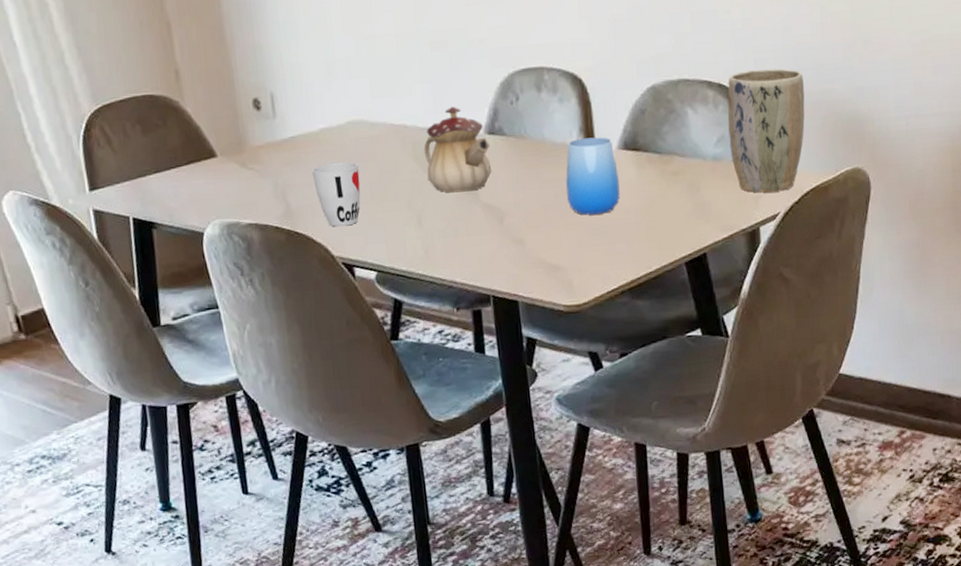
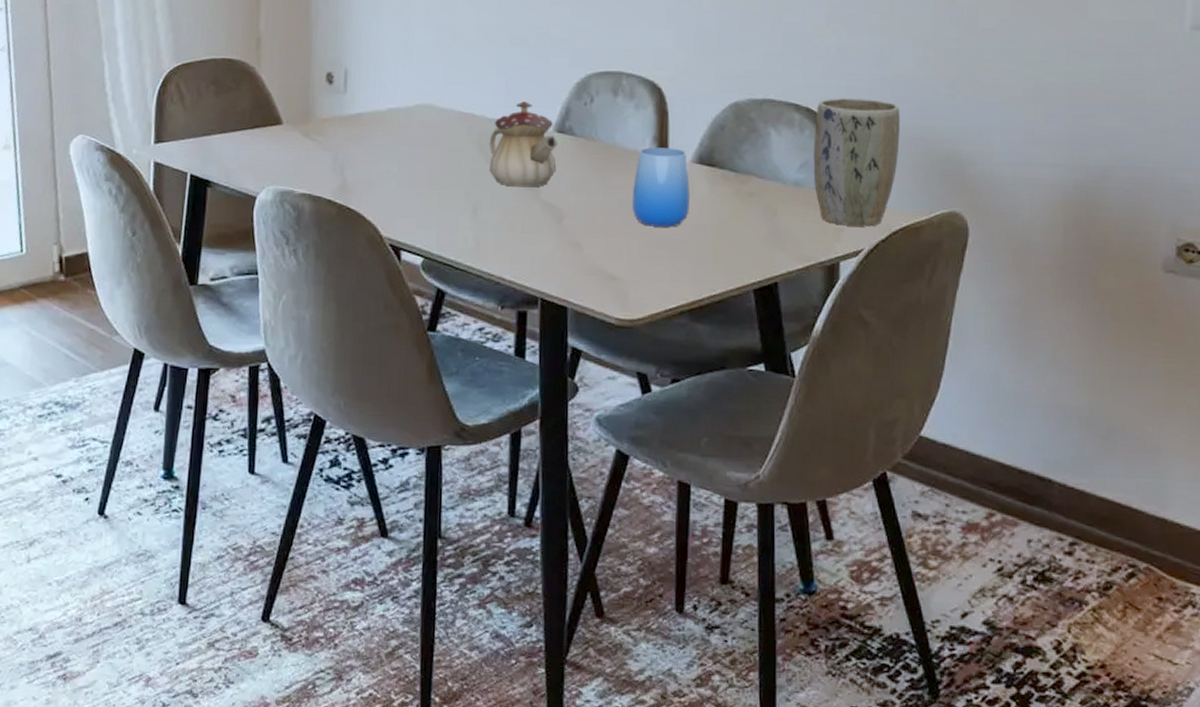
cup: present [311,162,361,227] -> none [373,143,421,208]

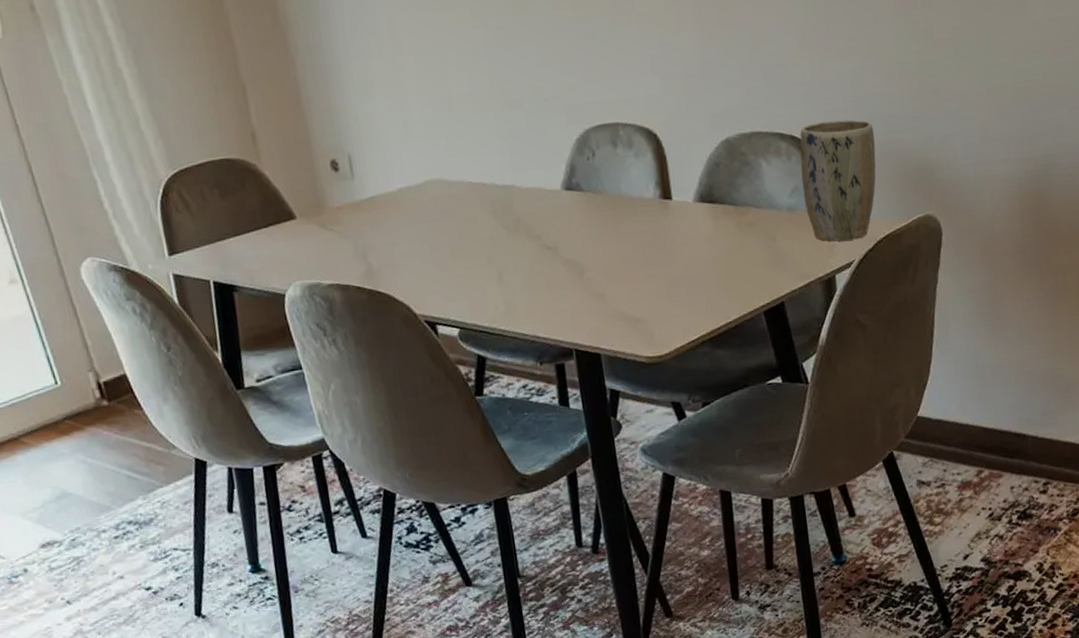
teapot: present [489,101,559,188] -> none [502,164,571,249]
cup: present [633,147,690,227] -> none [643,190,698,268]

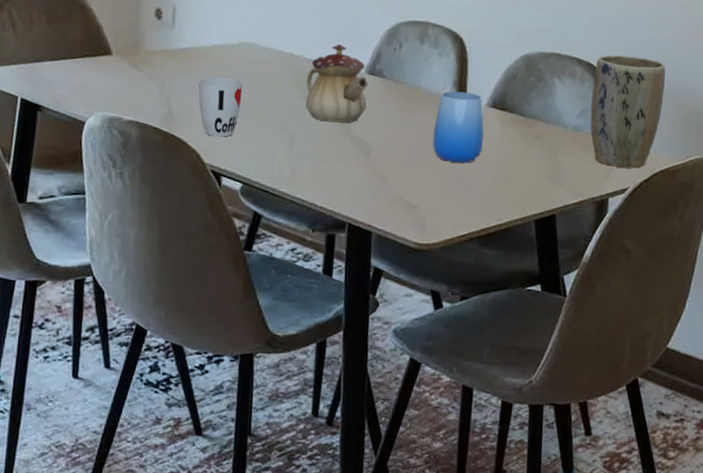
cup: none [391,221,441,286] -> present [198,77,243,137]
teapot: none [502,164,571,249] -> present [305,44,369,123]
cup: none [643,190,698,268] -> present [433,91,484,163]

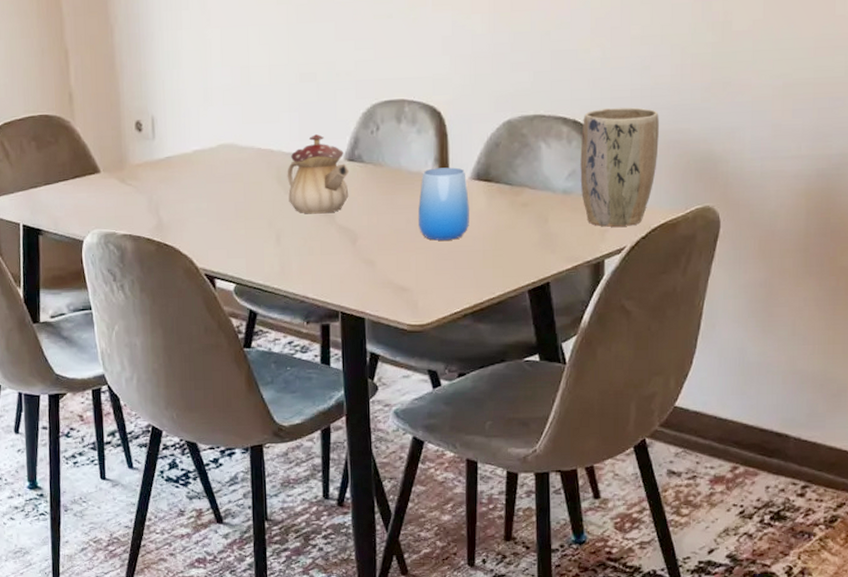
cup: present [198,77,243,137] -> none [183,182,227,241]

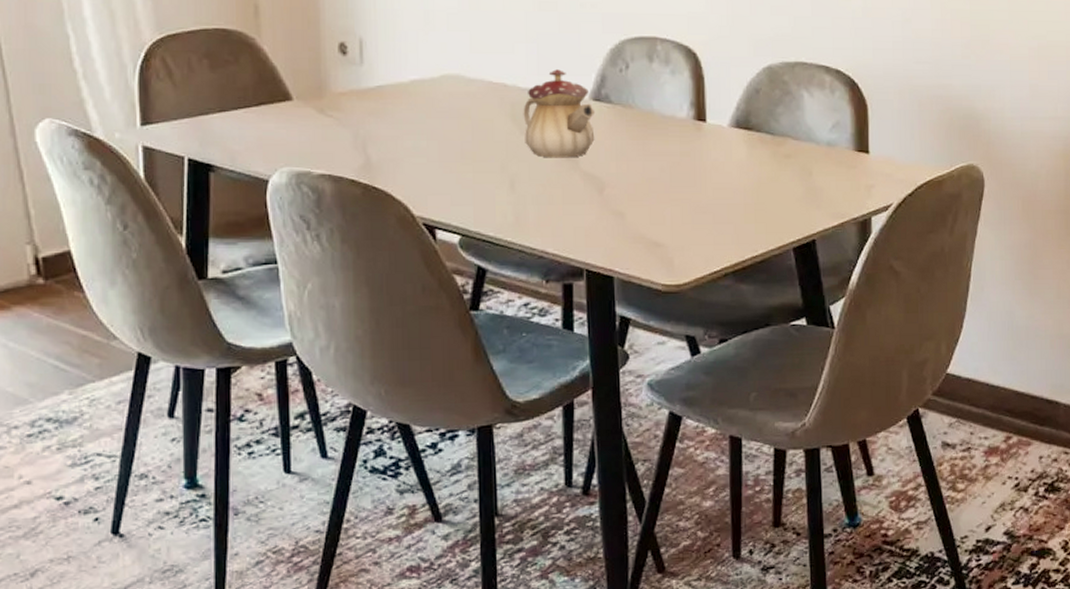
cup: present [418,167,469,241] -> none [673,113,729,192]
plant pot: present [580,107,659,227] -> none [844,59,922,182]

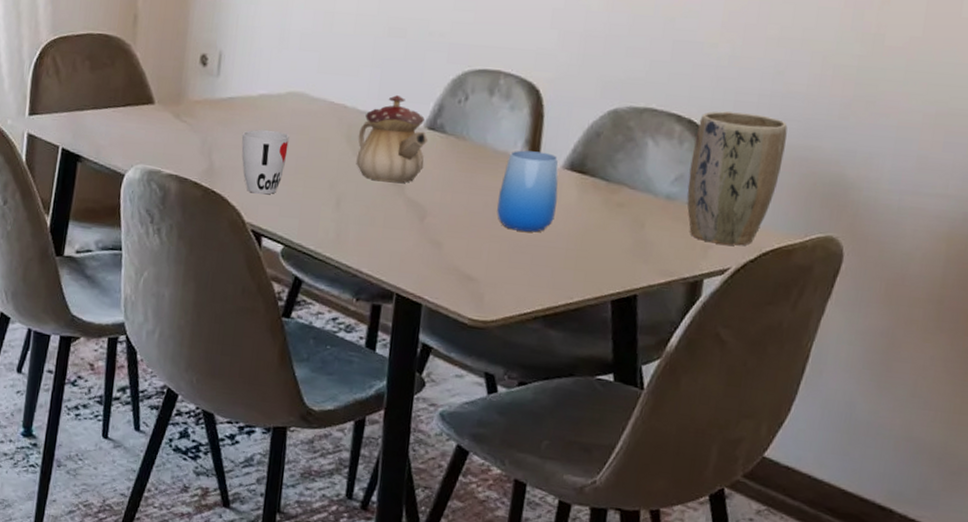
cup: none [397,117,451,185] -> present [241,129,290,195]
cup: none [673,113,729,192] -> present [497,150,559,233]
plant pot: none [844,59,922,182] -> present [687,111,788,246]

